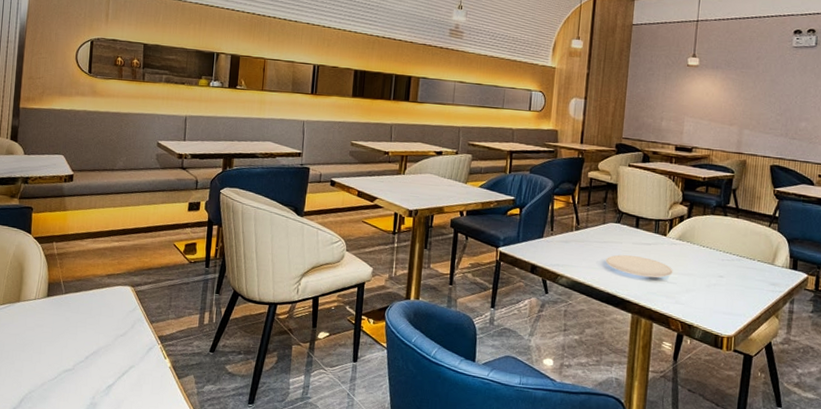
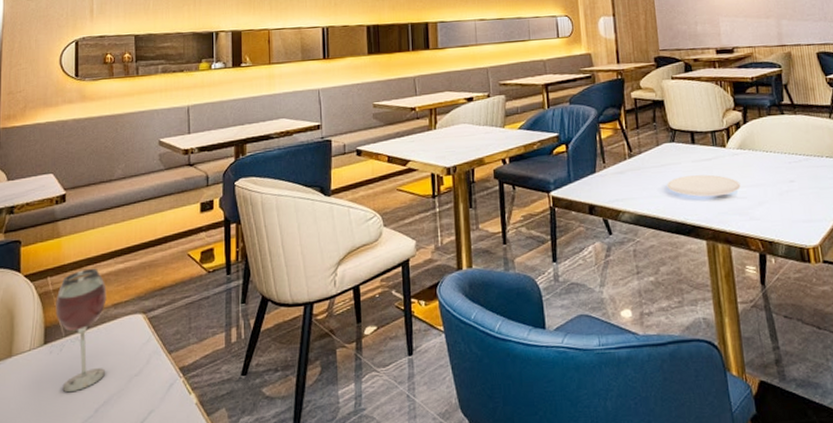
wineglass: none [58,241,103,340] -> present [55,268,107,393]

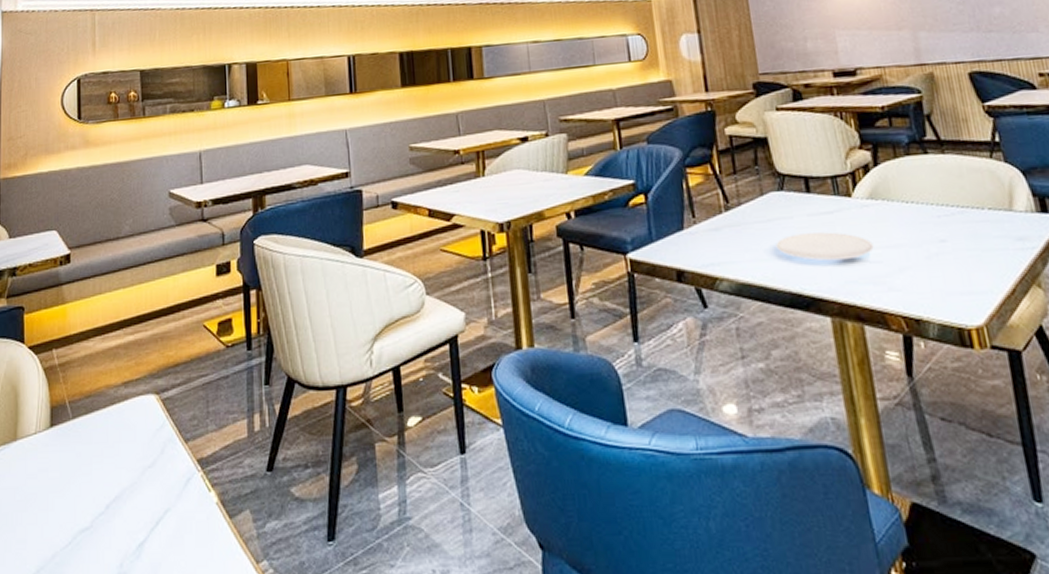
wineglass: present [55,268,107,393] -> none [62,339,116,484]

